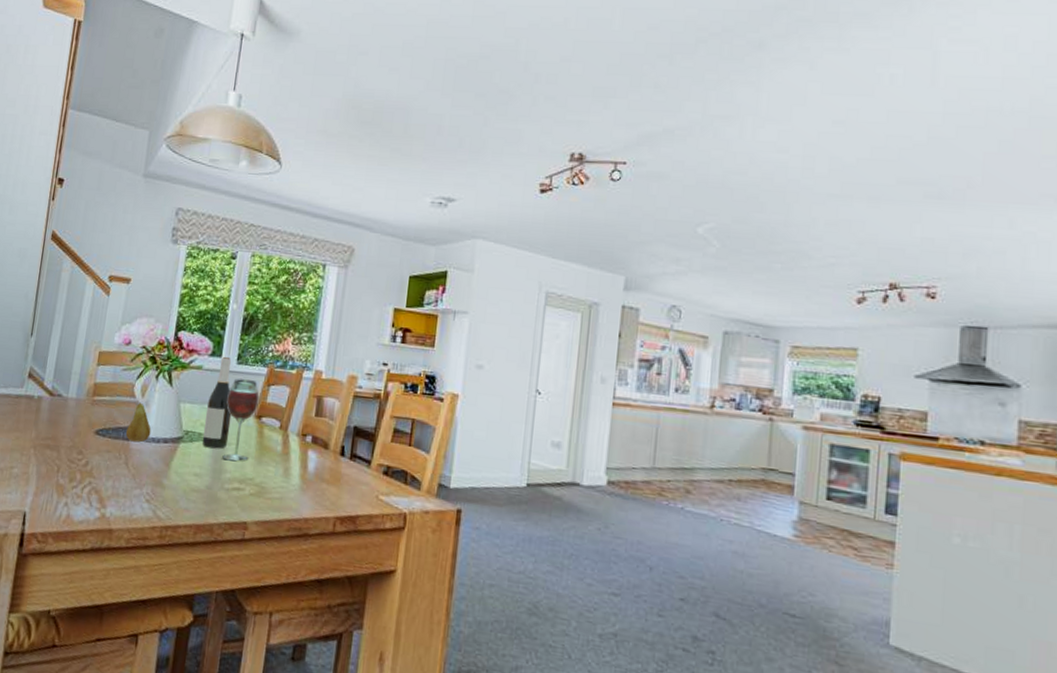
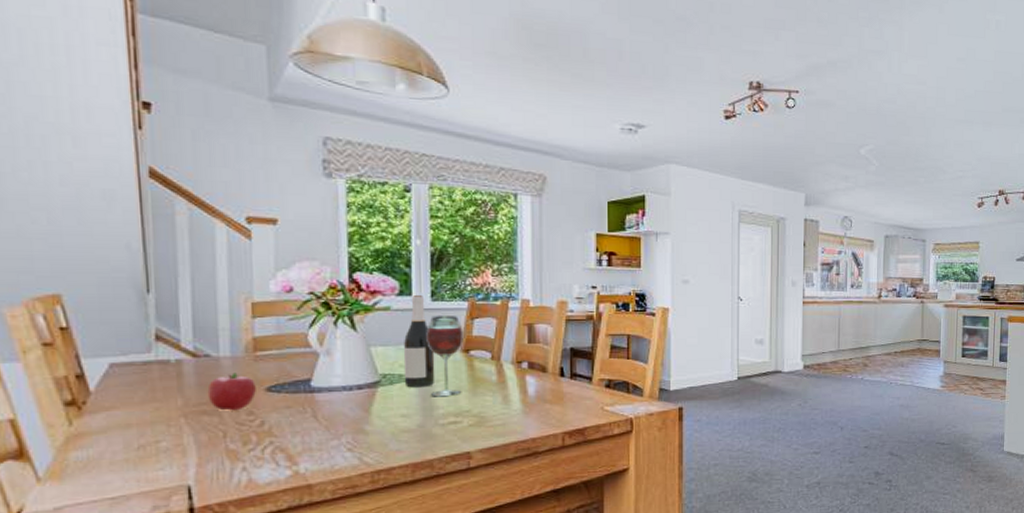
fruit: none [53,413,89,449] -> present [207,372,256,411]
fruit: present [125,402,151,443] -> none [306,351,340,393]

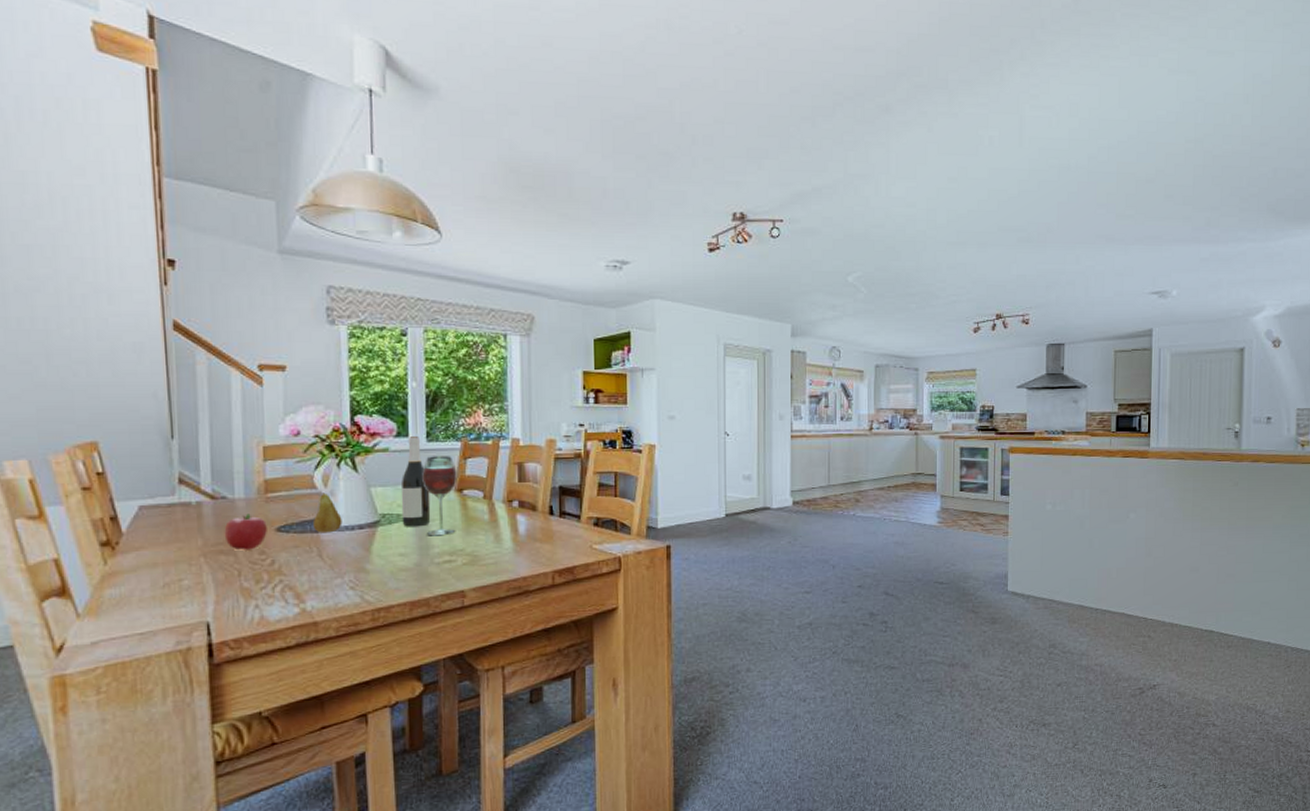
fruit: none [306,351,340,393] -> present [312,492,343,533]

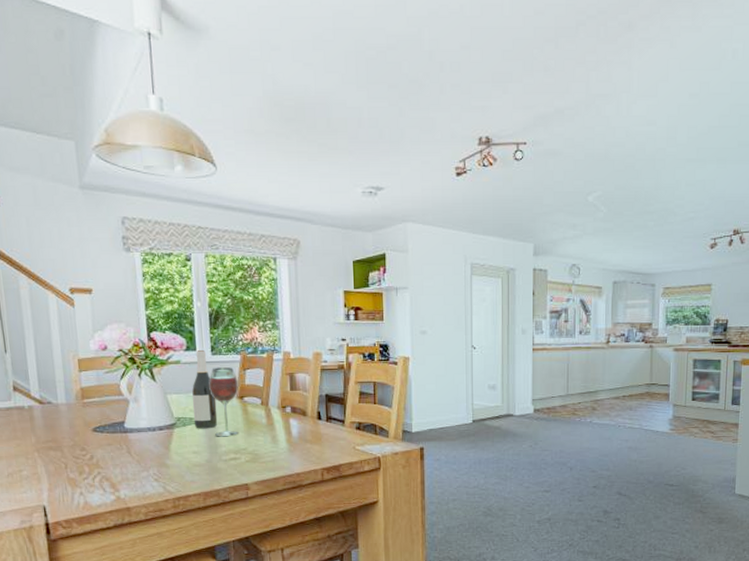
fruit: present [224,513,267,551] -> none [51,416,86,447]
fruit: present [312,492,343,533] -> none [121,399,146,433]

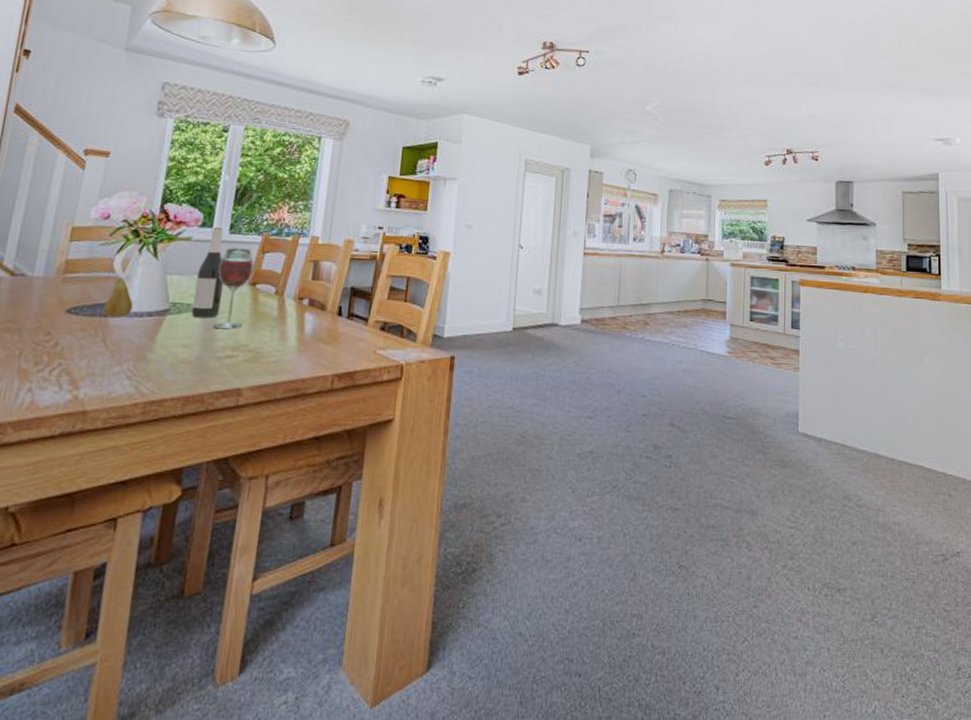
fruit: none [121,399,146,433] -> present [103,277,134,318]

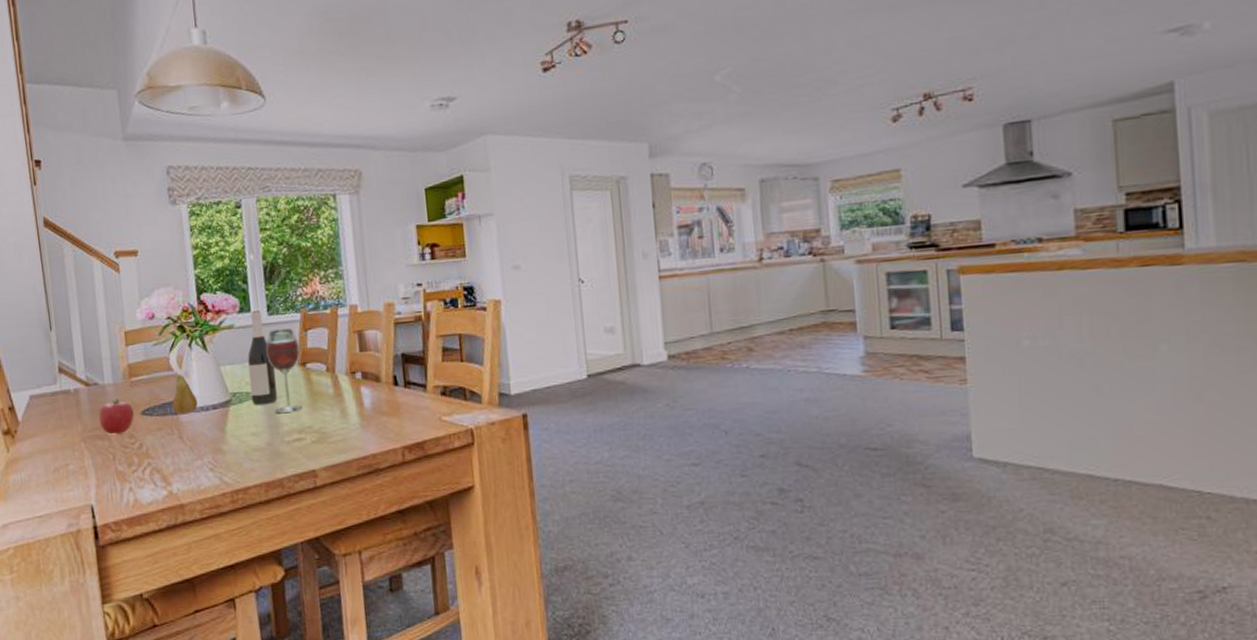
fruit: none [14,292,59,330] -> present [98,398,134,435]

